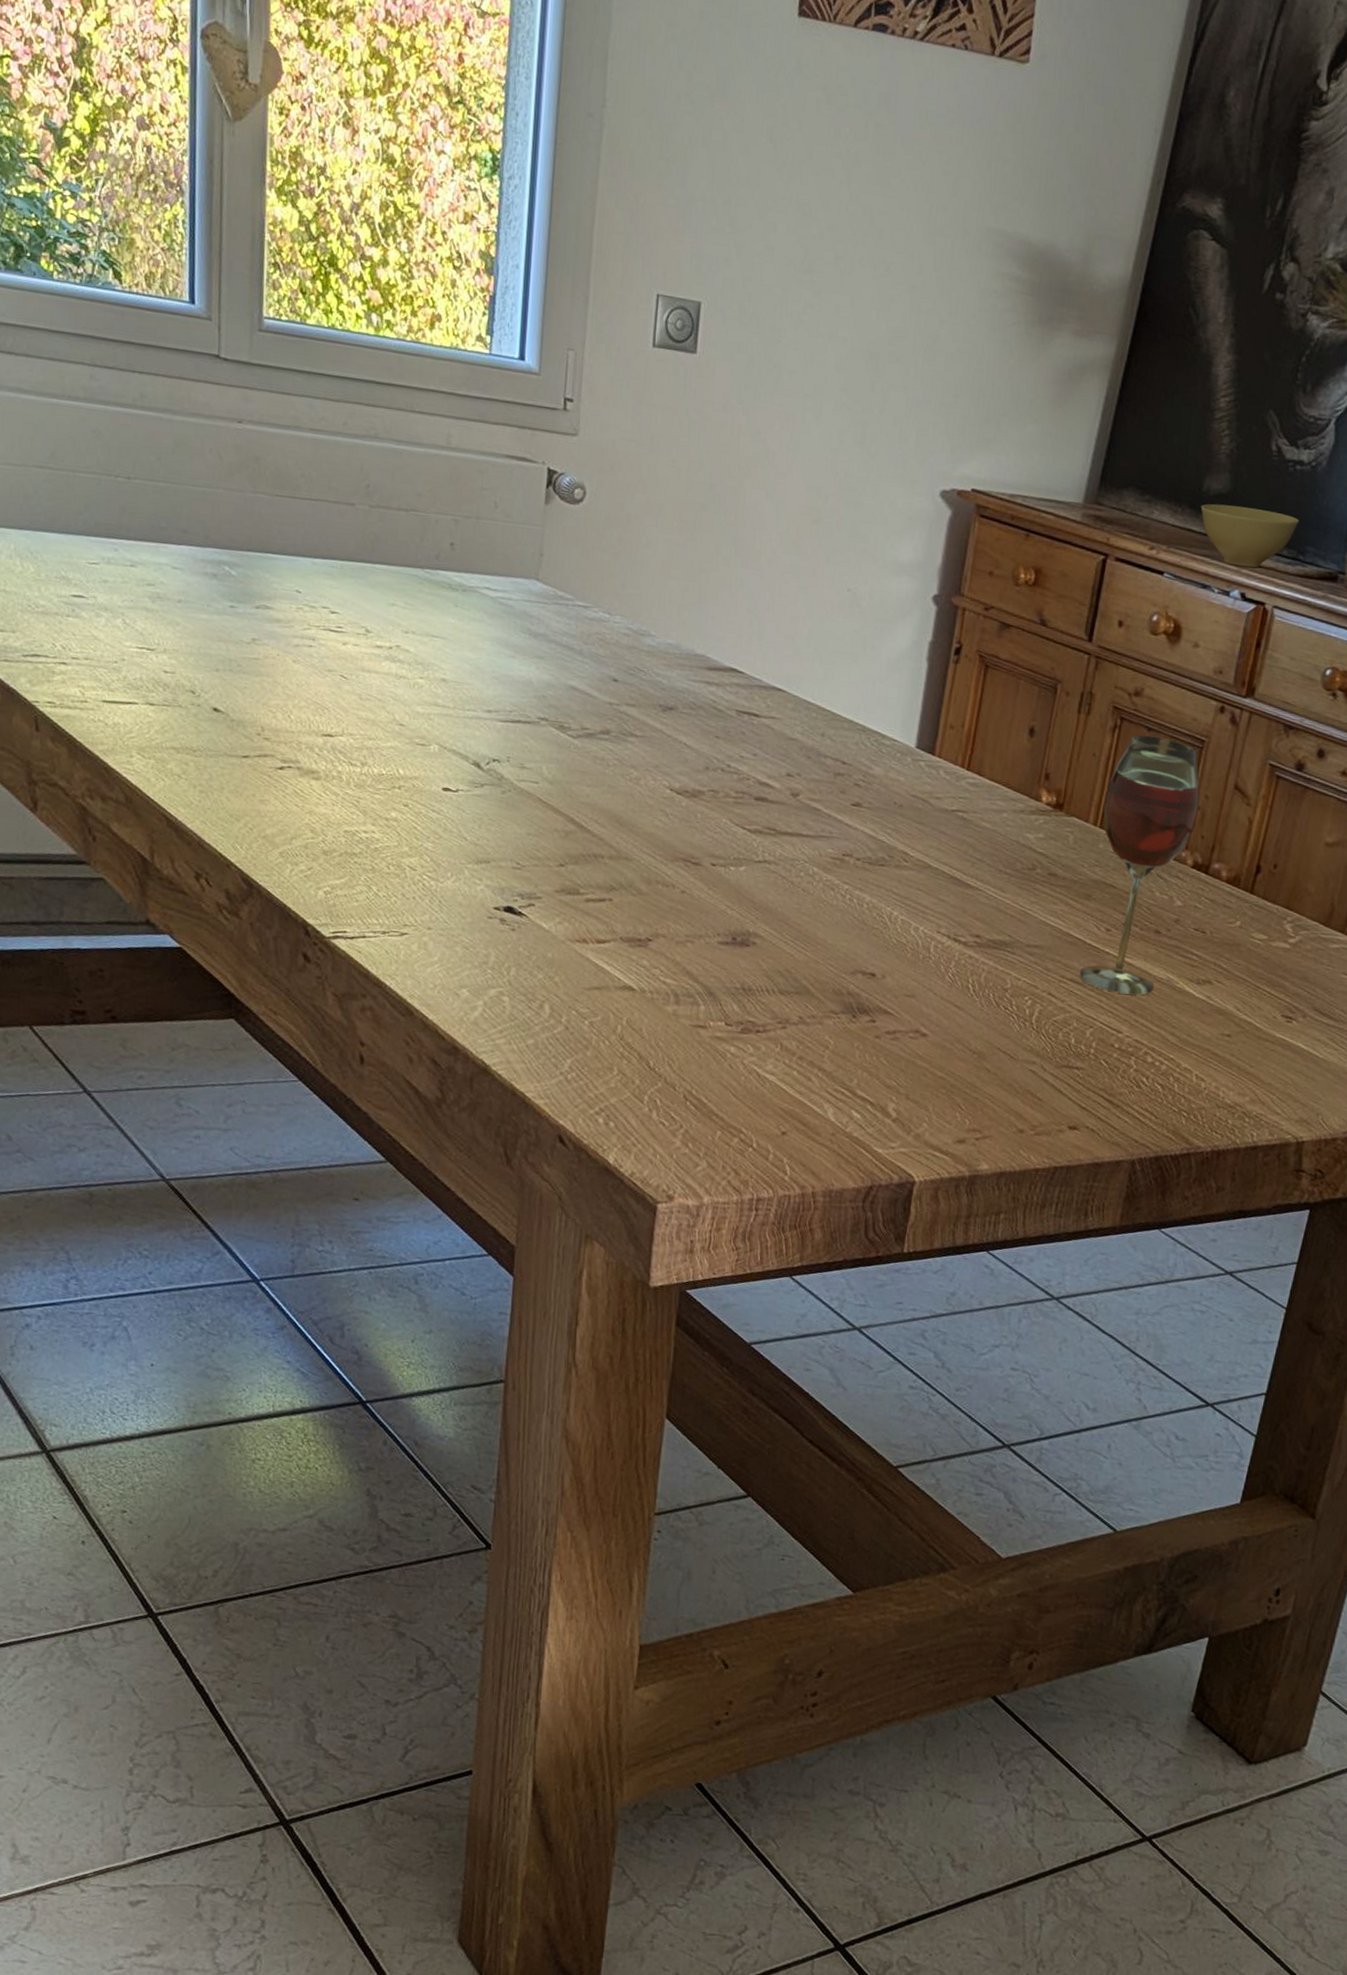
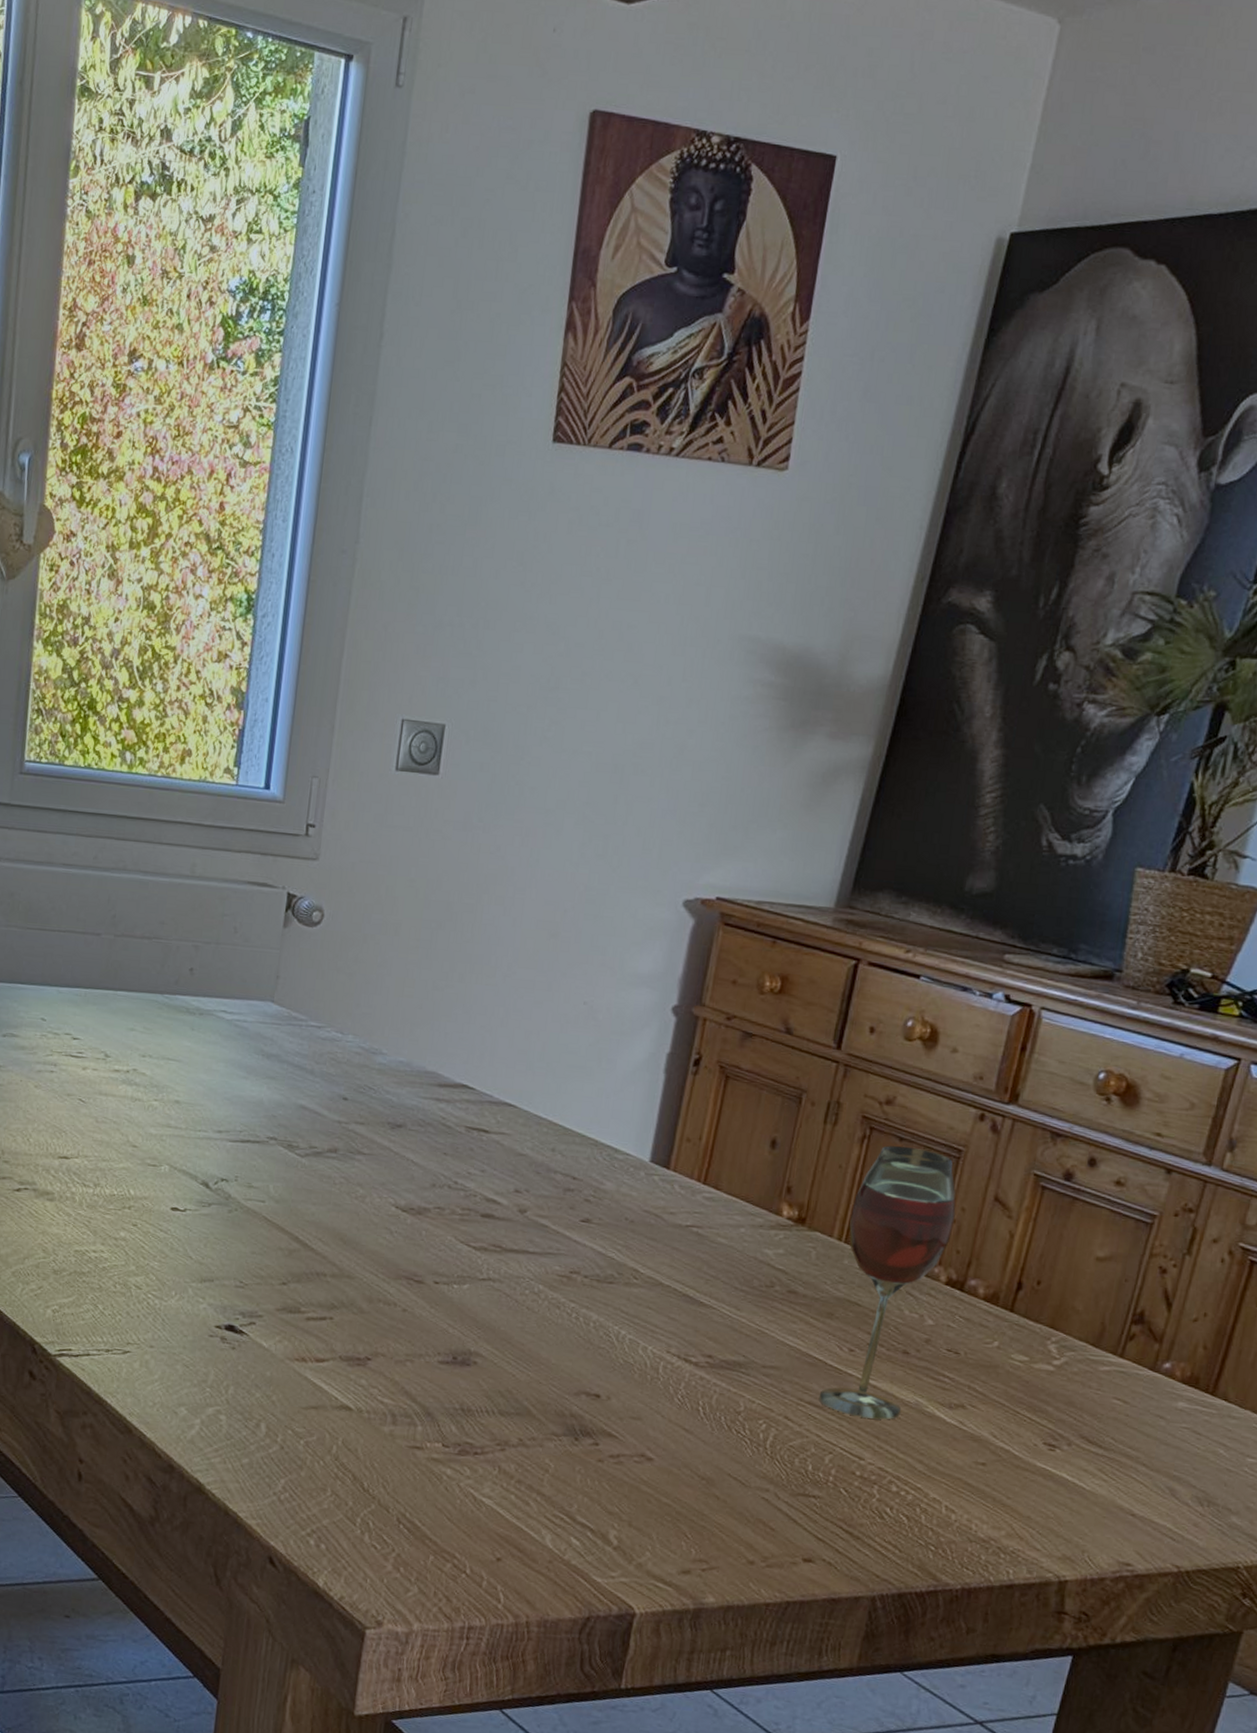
bowl: present [1200,503,1299,569] -> none [962,903,1071,970]

